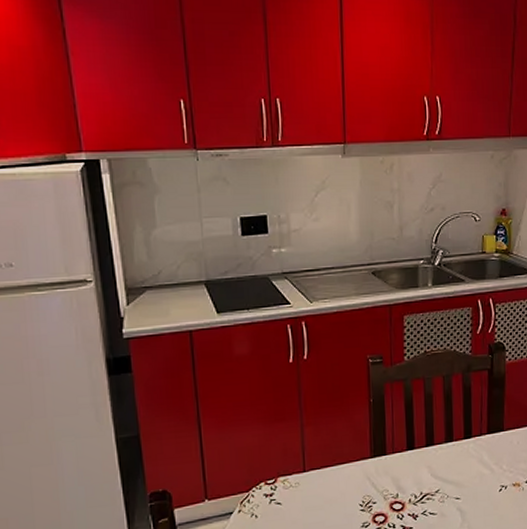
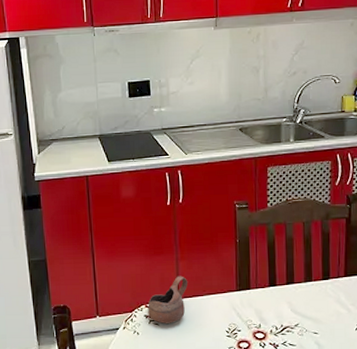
cup: none [268,444,316,502] -> present [148,276,188,324]

